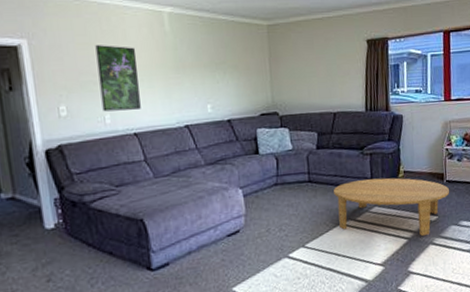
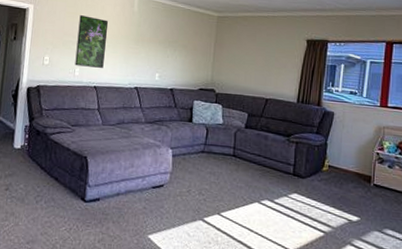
coffee table: present [334,178,449,236] -> none [255,164,375,234]

